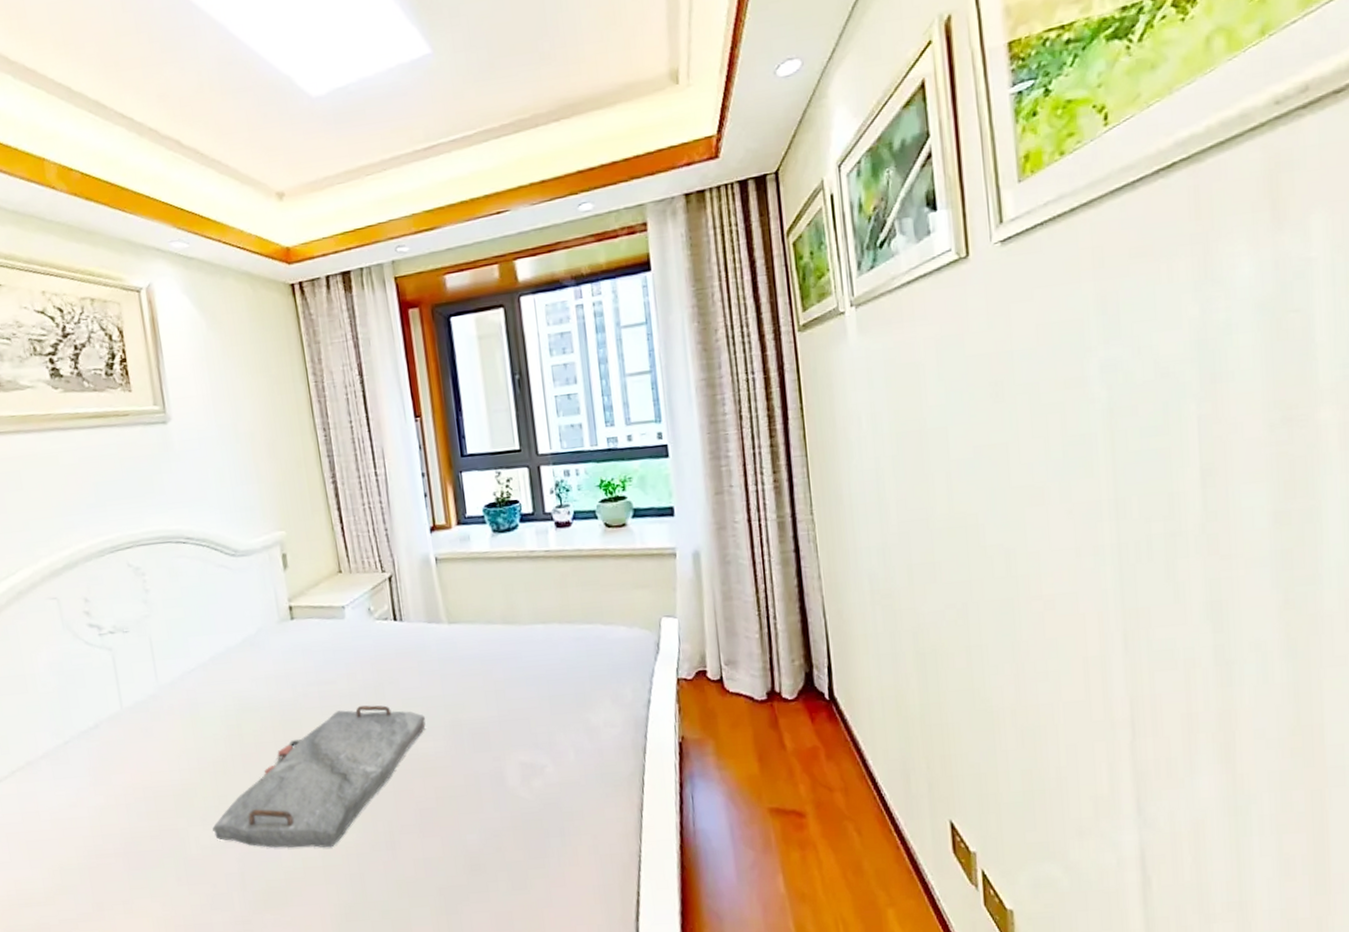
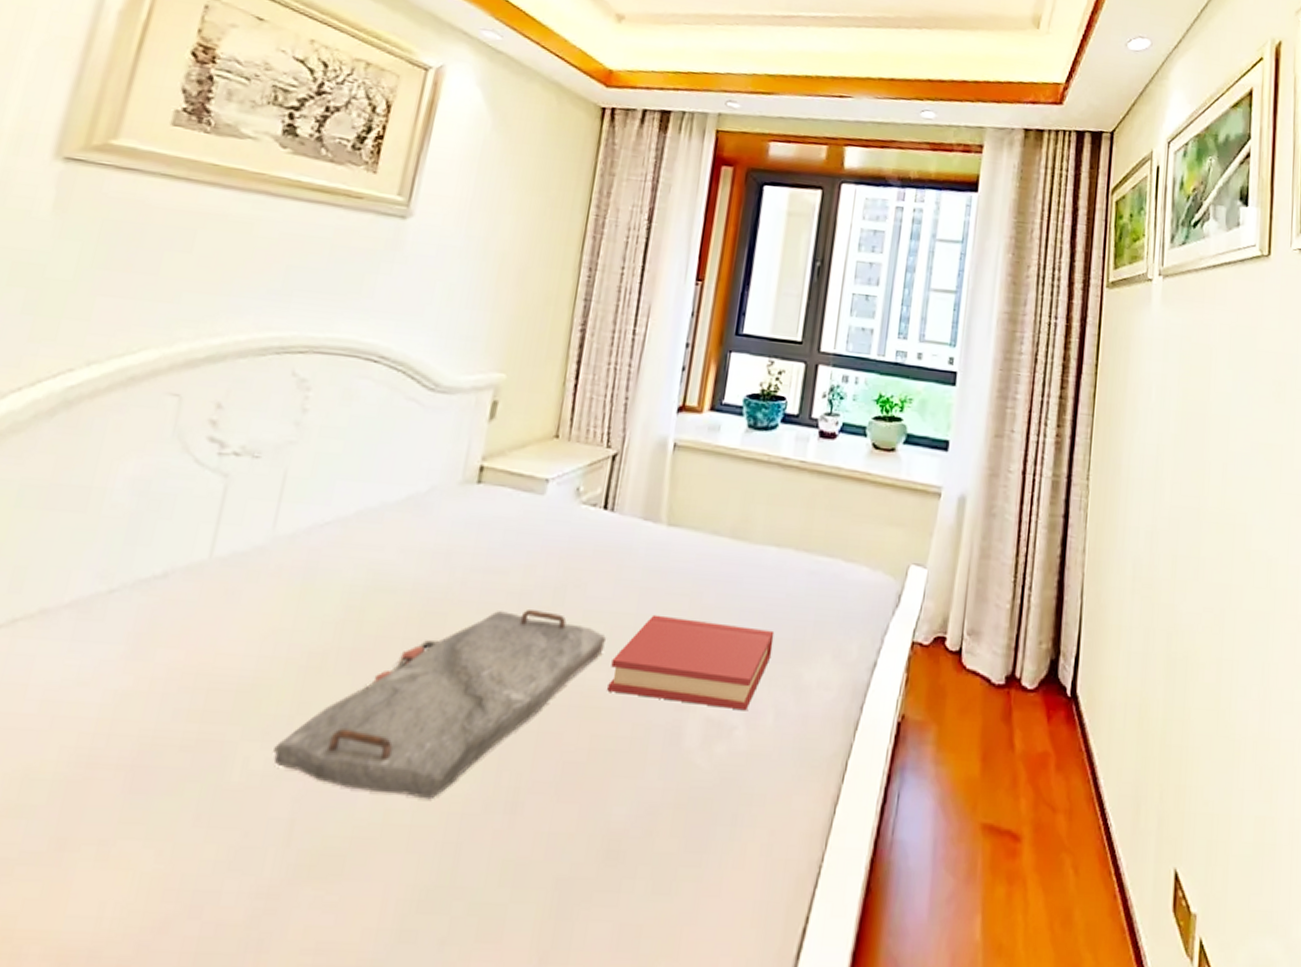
hardback book: none [434,689,561,755] -> present [607,614,775,711]

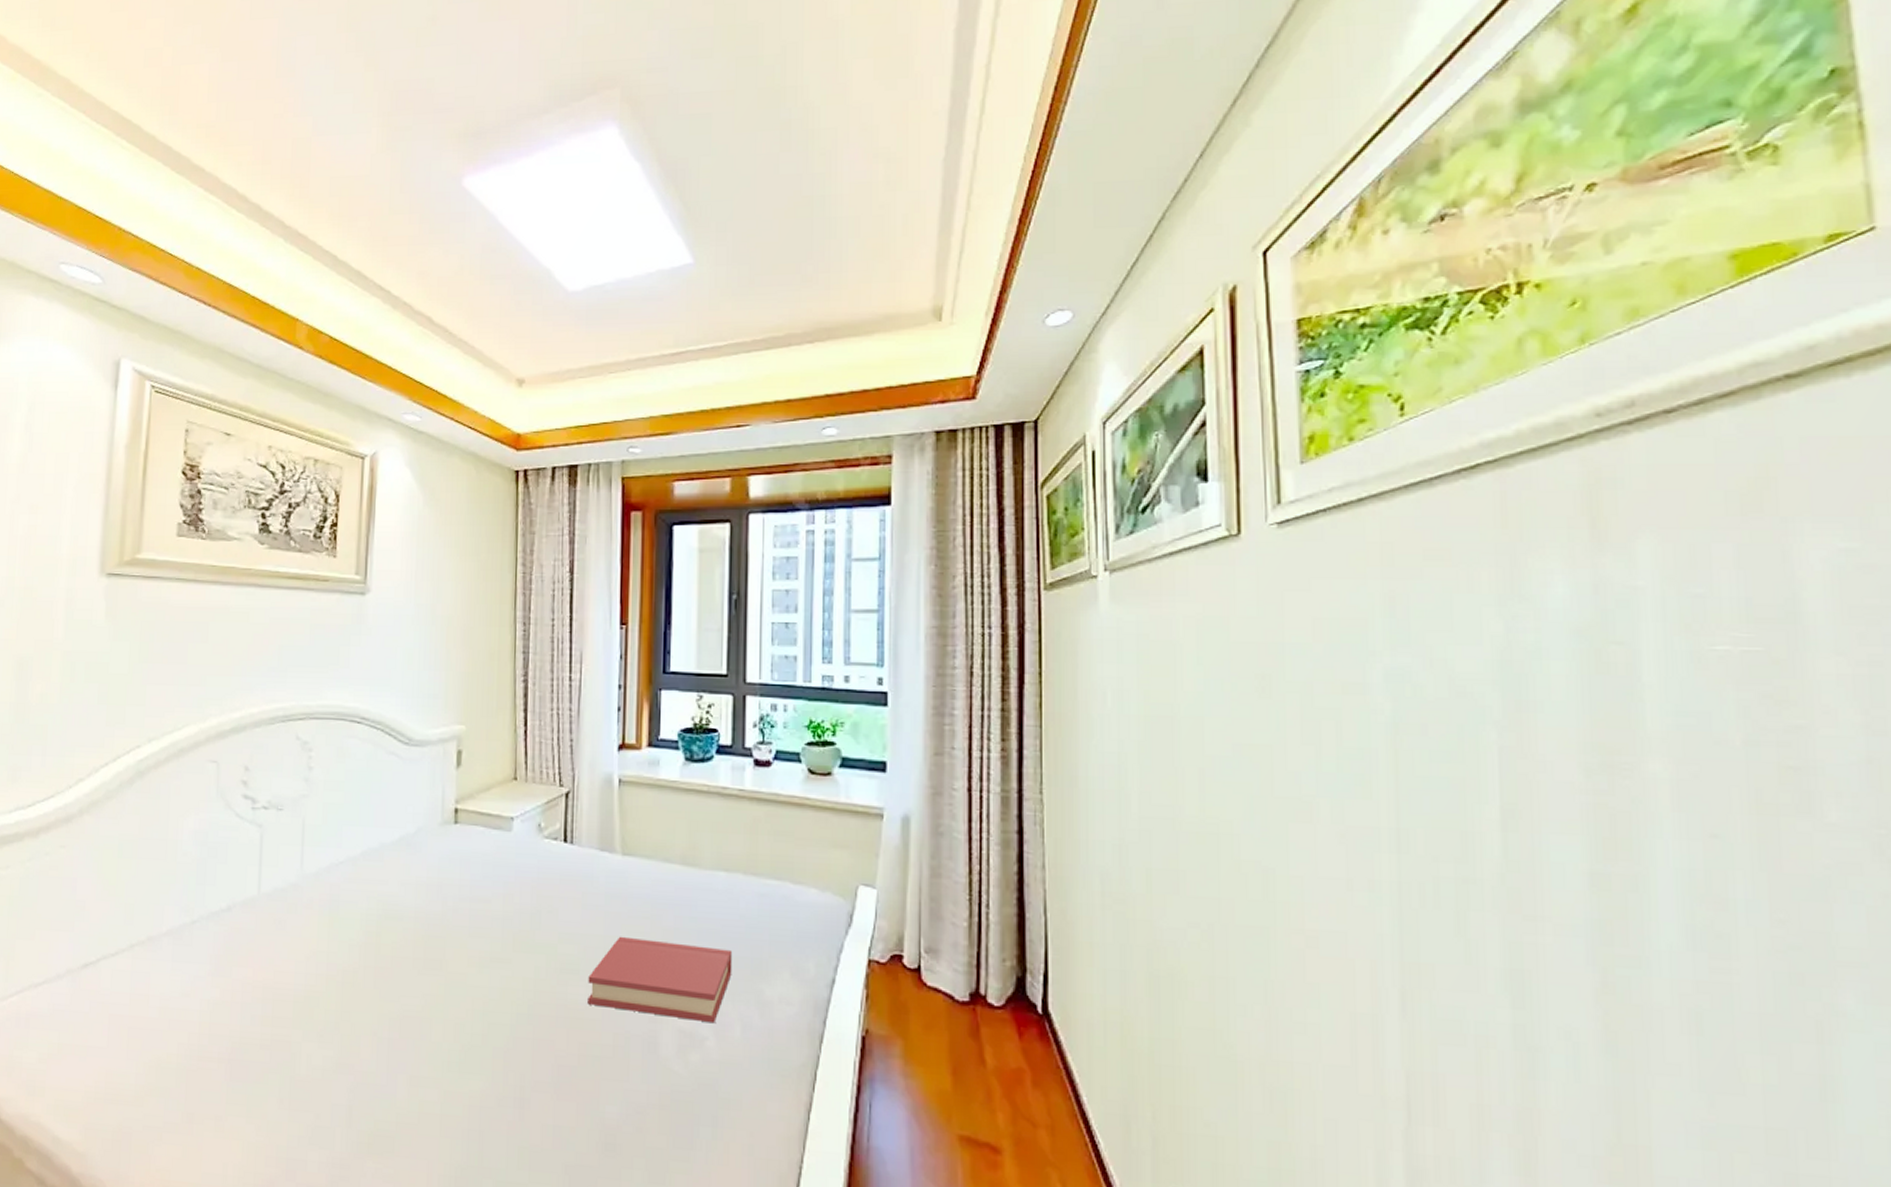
serving tray: present [273,610,607,800] -> none [328,933,582,1094]

